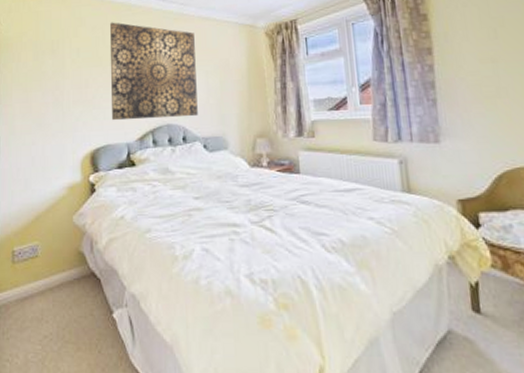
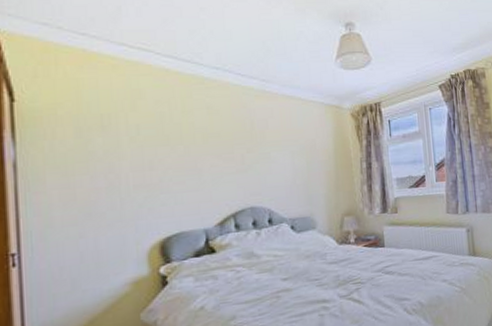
wall art: present [109,22,198,121] -> none [177,96,284,206]

